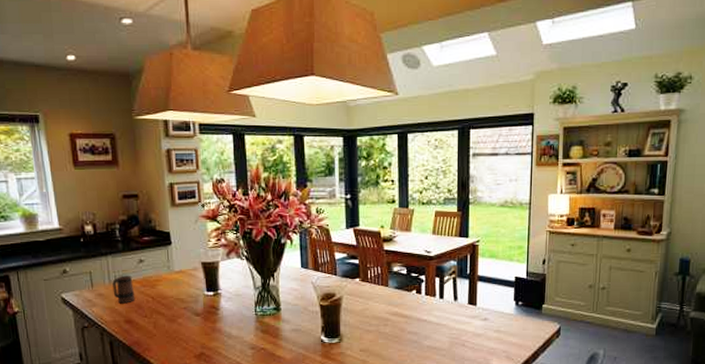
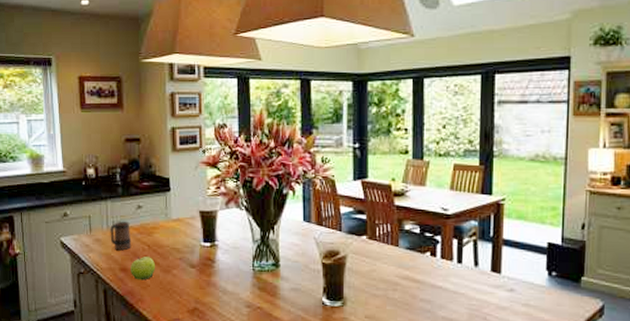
fruit: none [135,308,160,331] -> present [131,256,155,280]

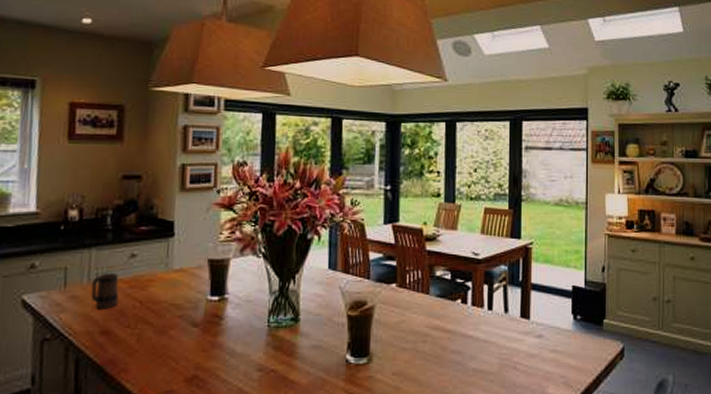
fruit: present [131,256,155,280] -> none [114,316,147,345]

